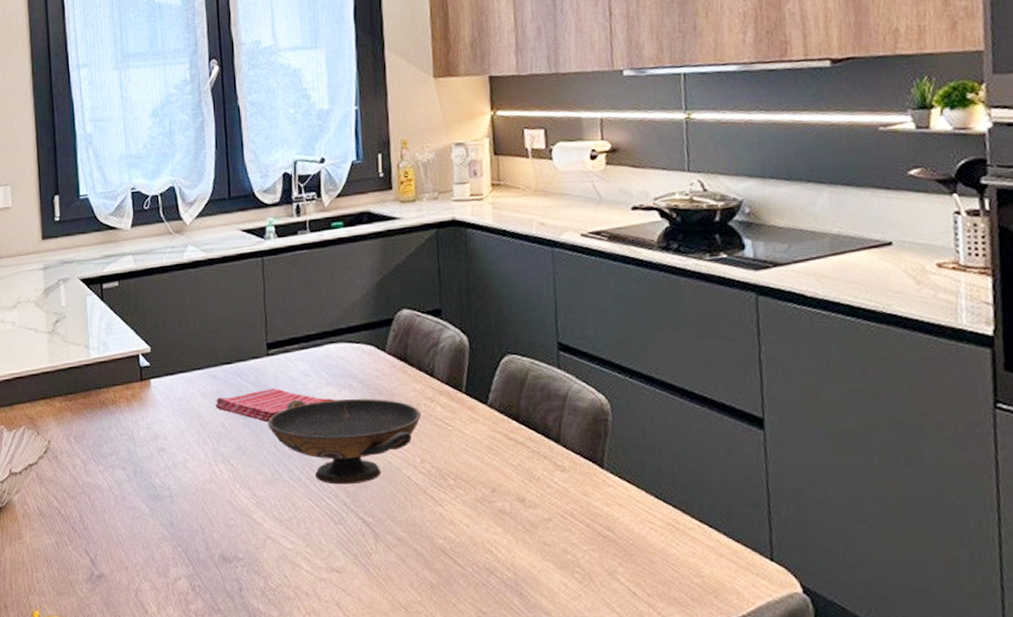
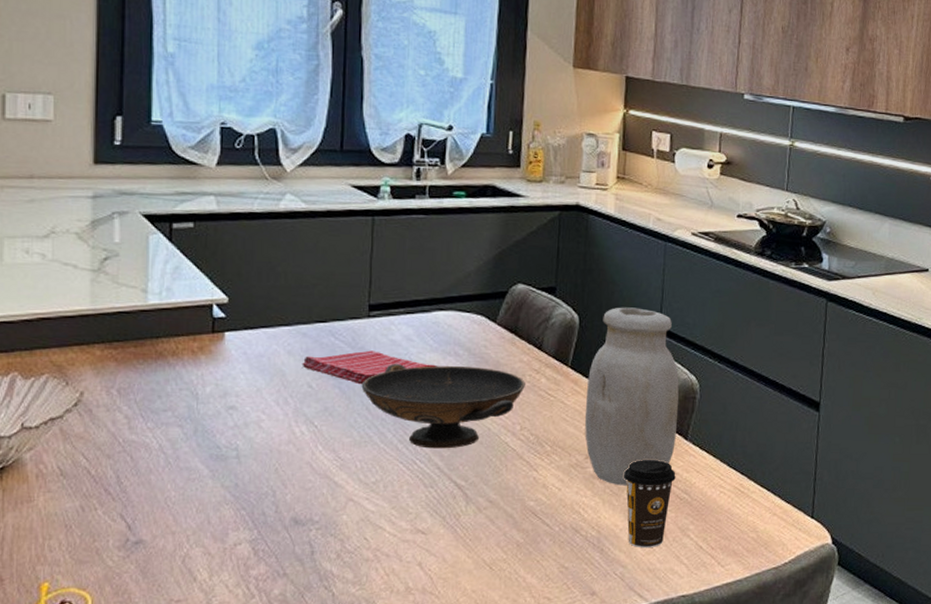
jar: none [484,323,590,522] -> present [584,307,679,486]
coffee cup: none [535,492,595,593] -> present [623,460,676,548]

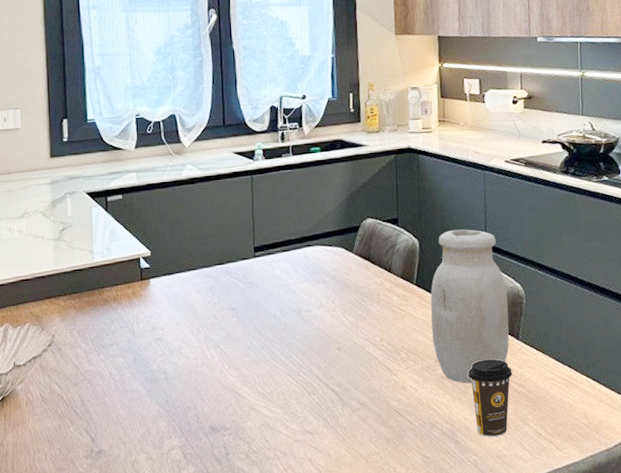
dish towel: present [302,350,437,385] -> none [208,284,310,313]
decorative bowl: present [361,363,525,449] -> none [253,291,381,362]

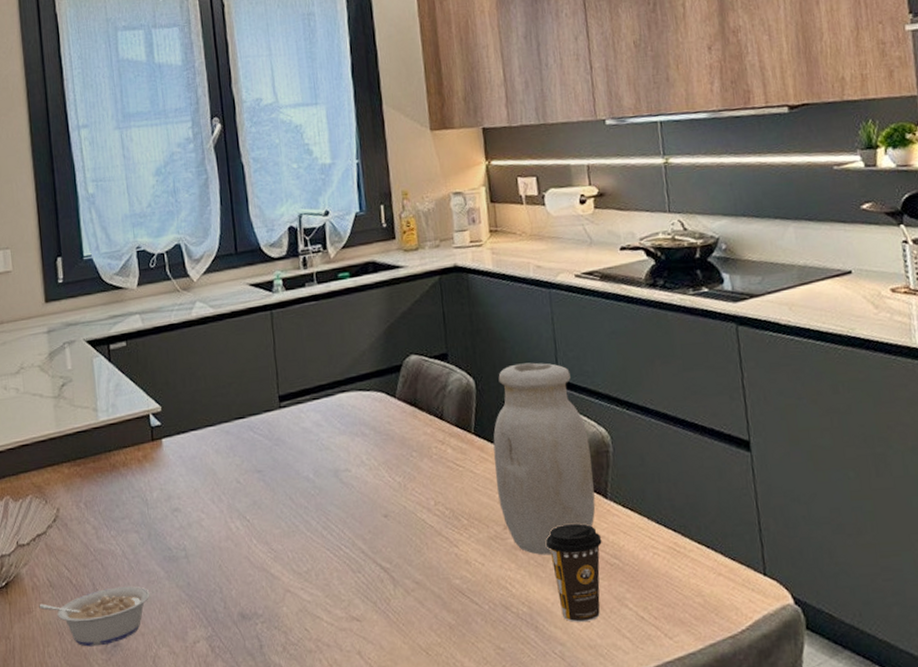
legume: none [32,402,132,453] -> present [39,586,150,647]

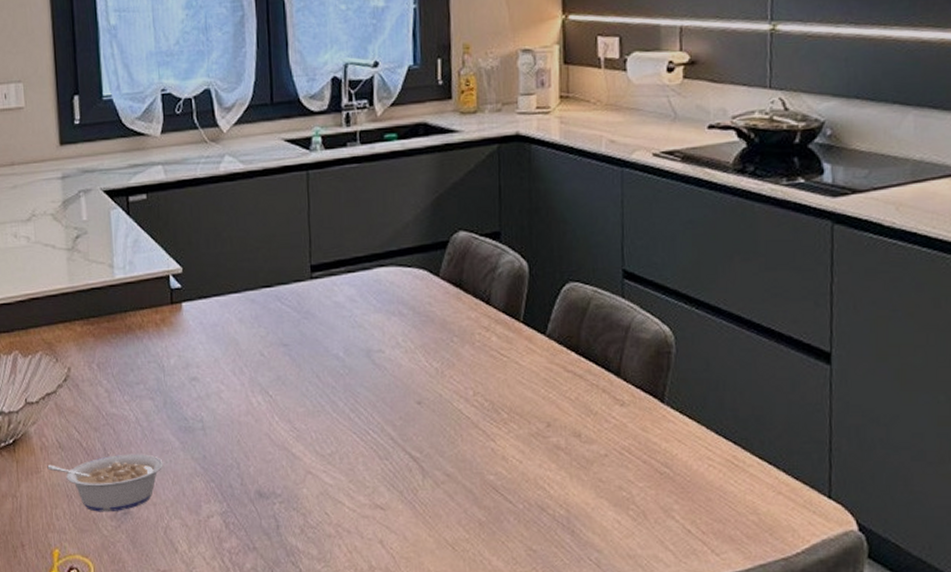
jar: present [493,362,596,556] -> none [542,249,651,458]
coffee cup: present [545,523,602,623] -> none [591,427,653,531]

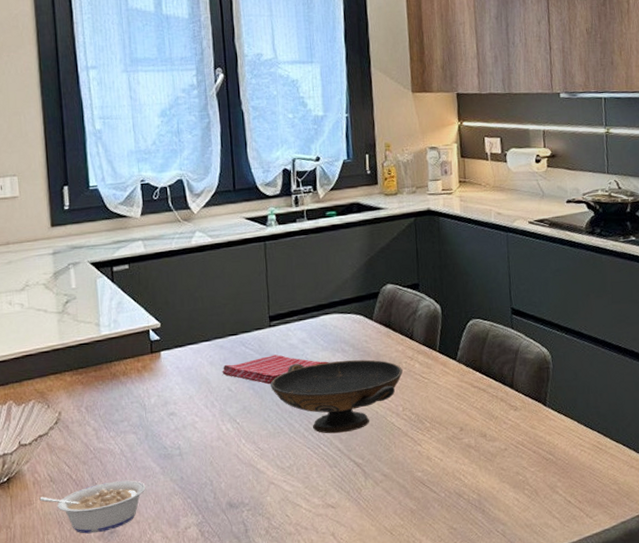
dish towel: none [253,314,382,351] -> present [222,354,329,385]
decorative bowl: none [310,326,475,418] -> present [270,359,403,434]

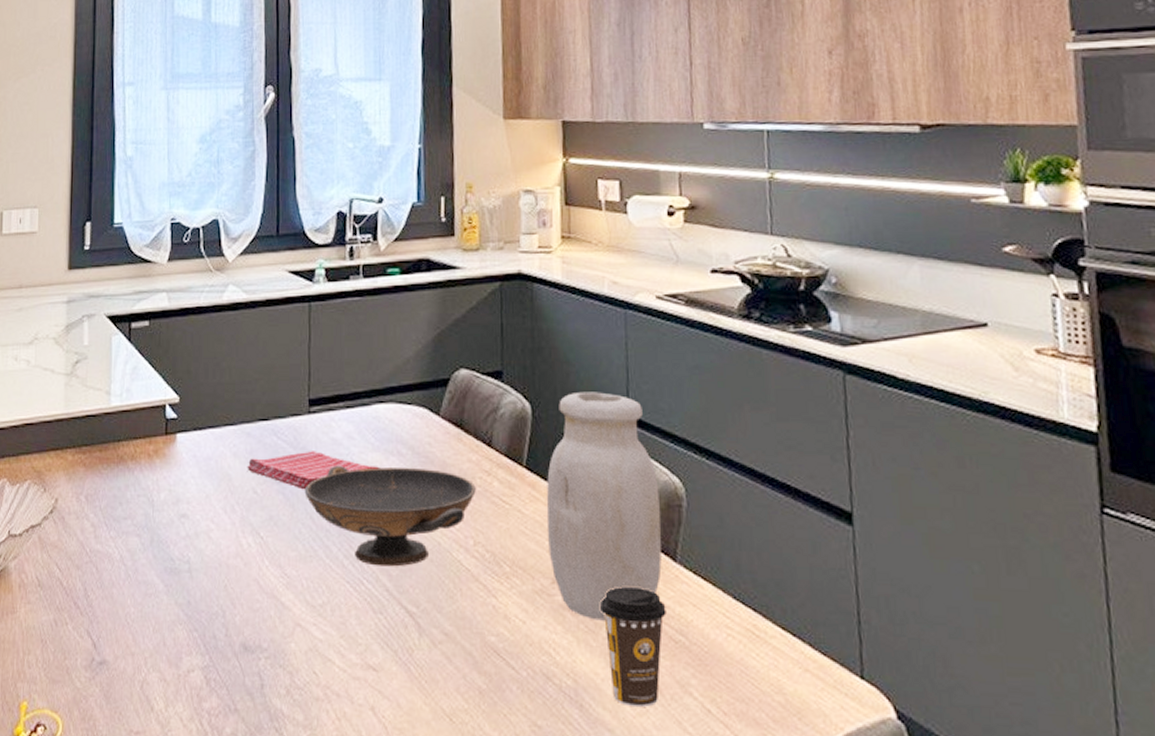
legume: present [39,480,146,534] -> none [24,595,145,661]
jar: none [454,293,536,452] -> present [546,391,662,621]
coffee cup: none [494,426,540,507] -> present [599,587,666,708]

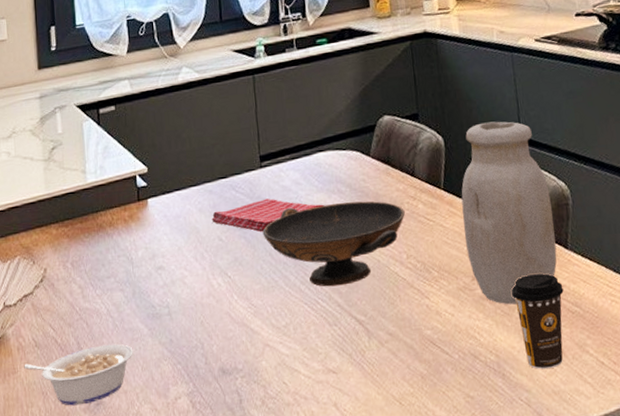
legume: none [24,595,145,661] -> present [24,344,133,406]

